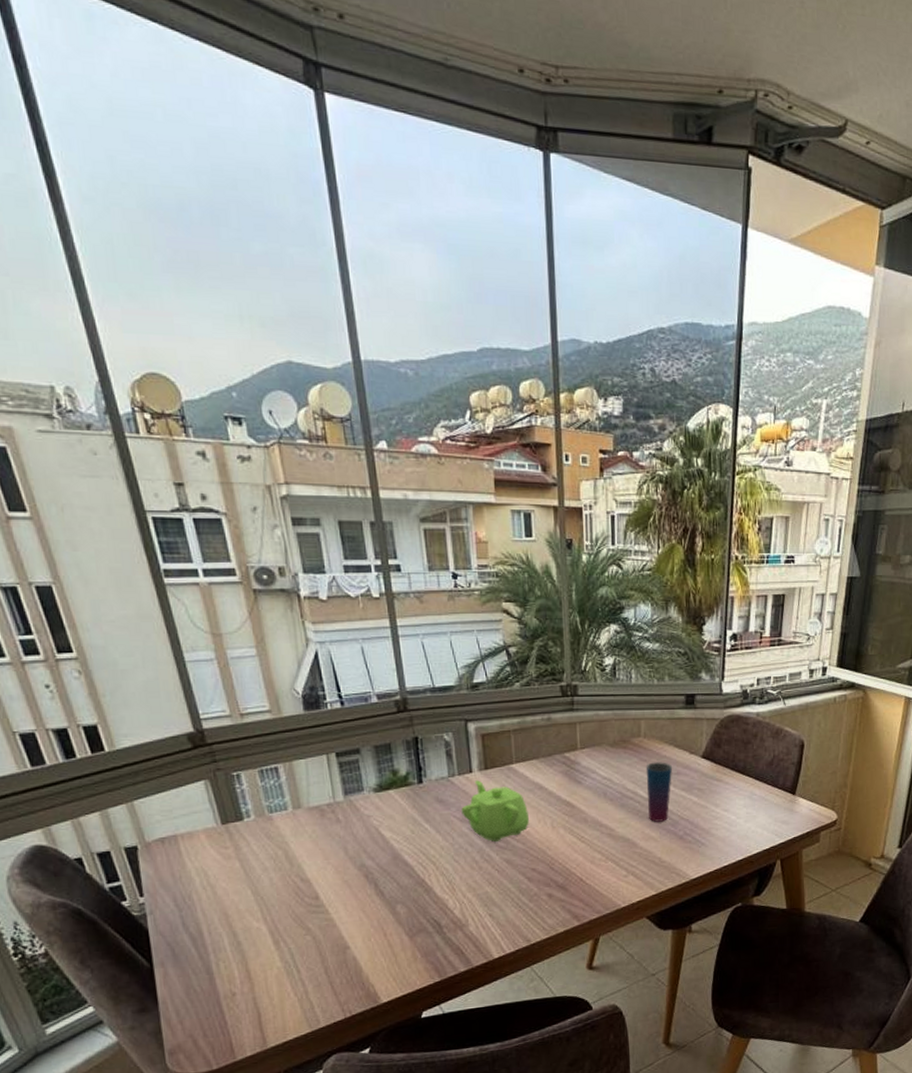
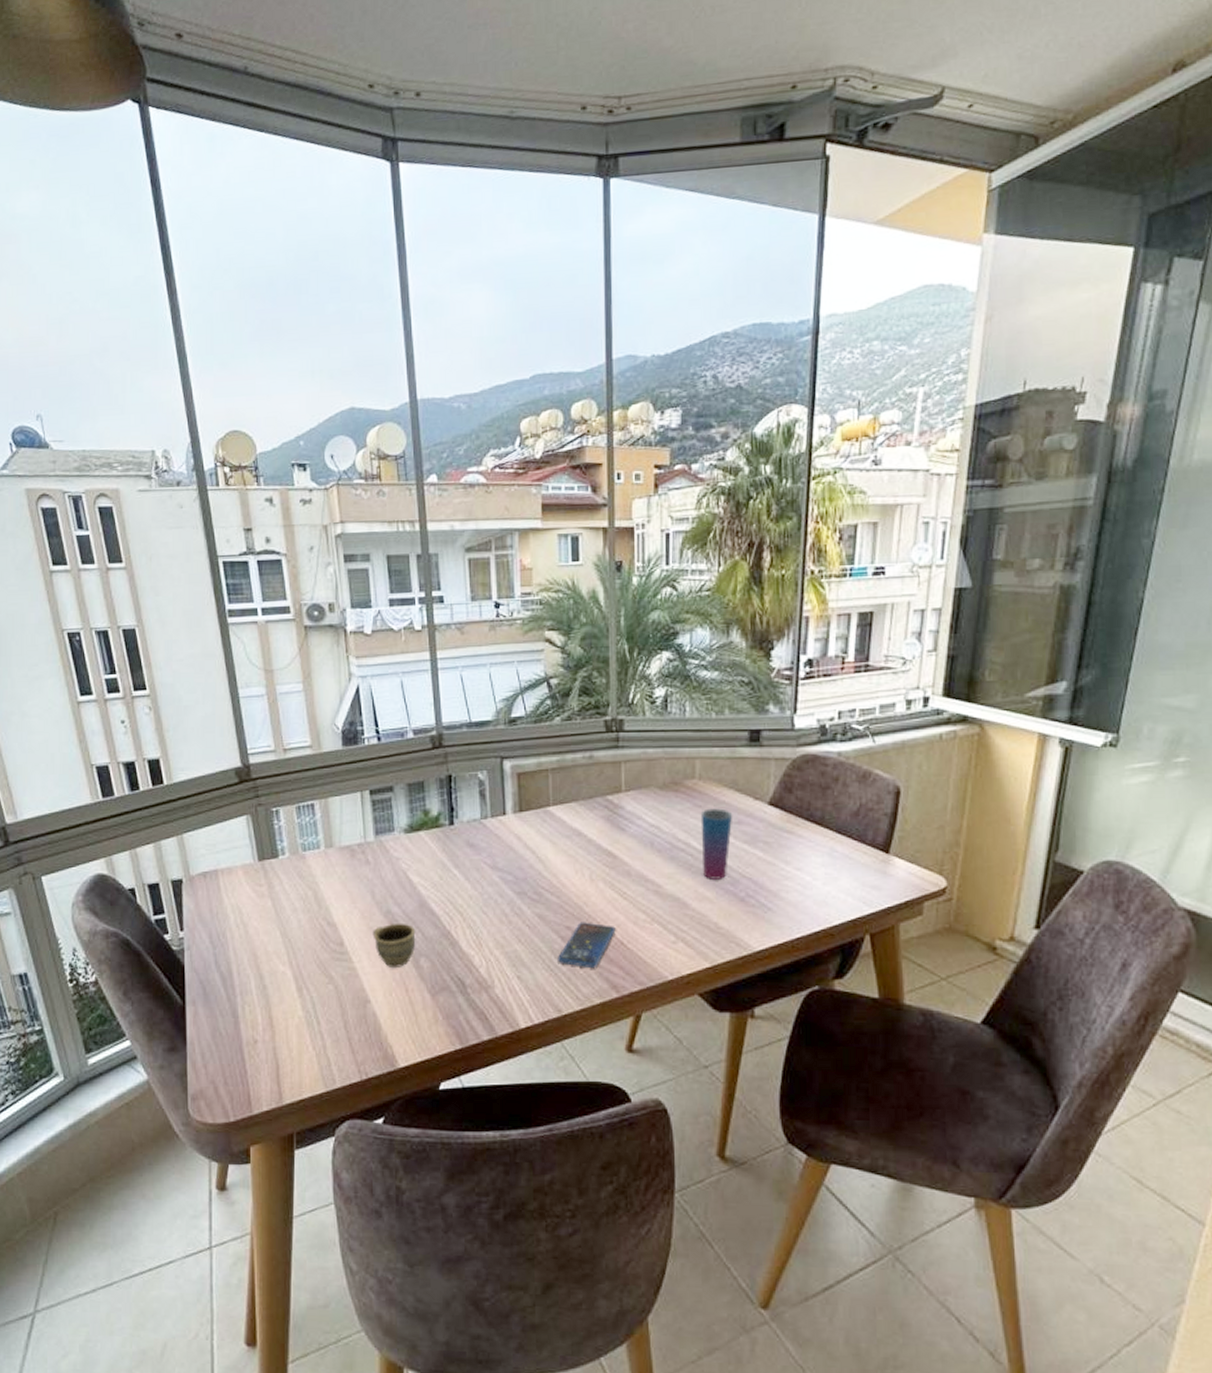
cup: none [348,874,392,916] -> present [372,923,416,967]
teapot: present [461,780,529,842] -> none [492,823,565,893]
smartphone: none [524,863,576,903] -> present [556,922,616,969]

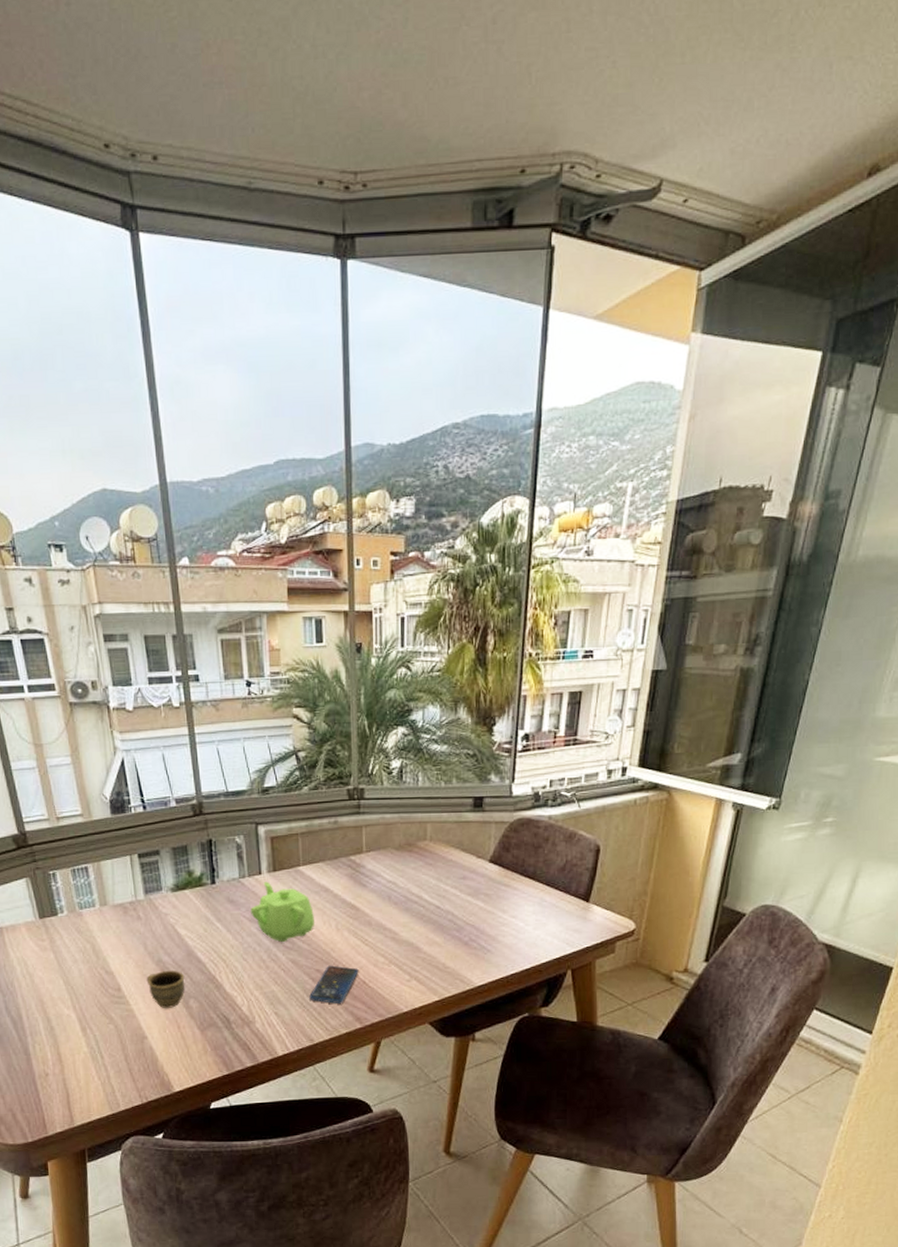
teapot: none [492,823,565,893] -> present [250,882,314,942]
cup: present [700,808,733,879] -> none [431,866,459,927]

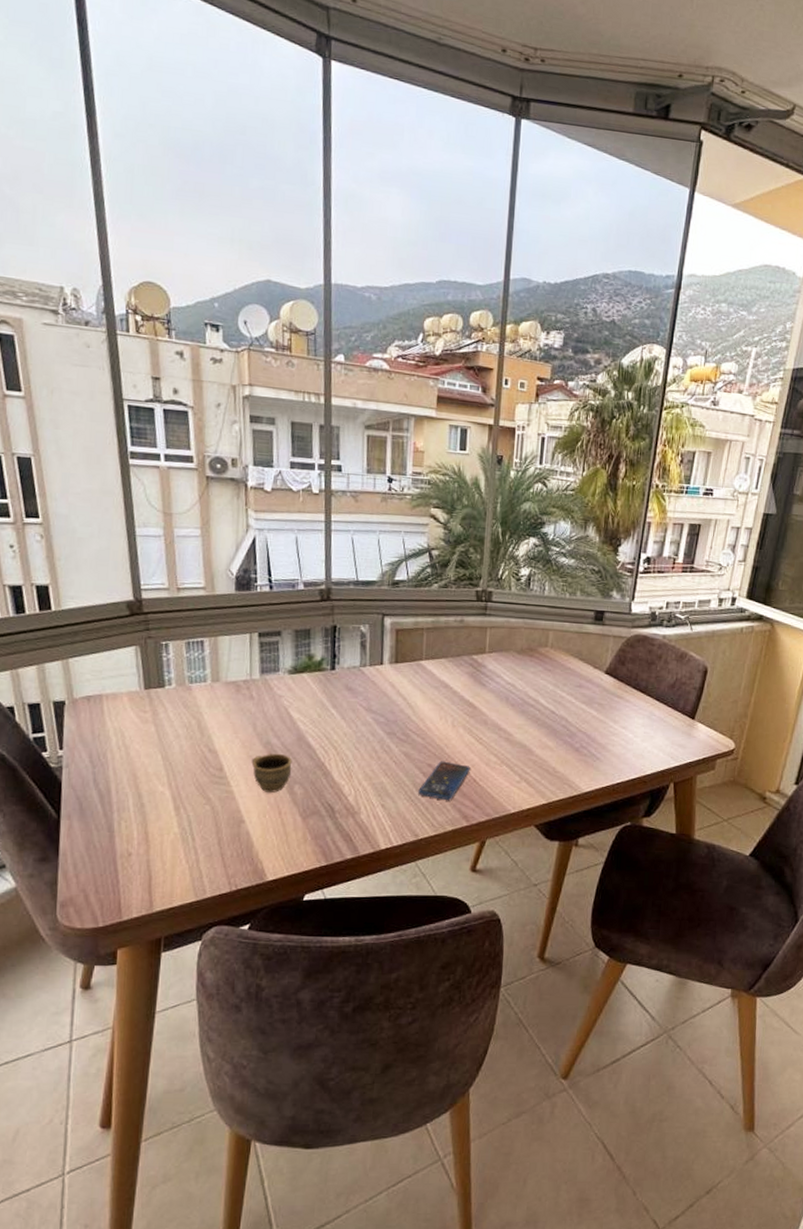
teapot: present [250,882,314,942] -> none [368,672,432,734]

